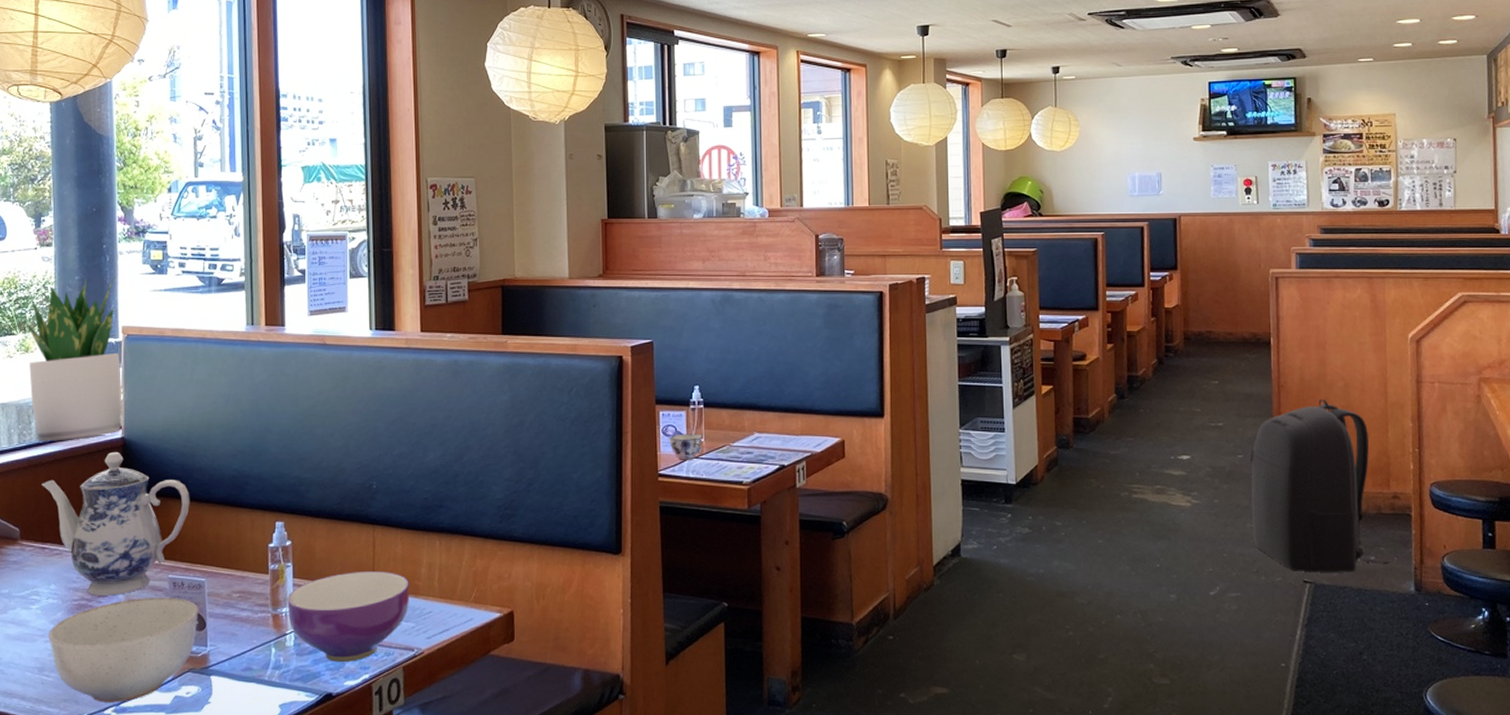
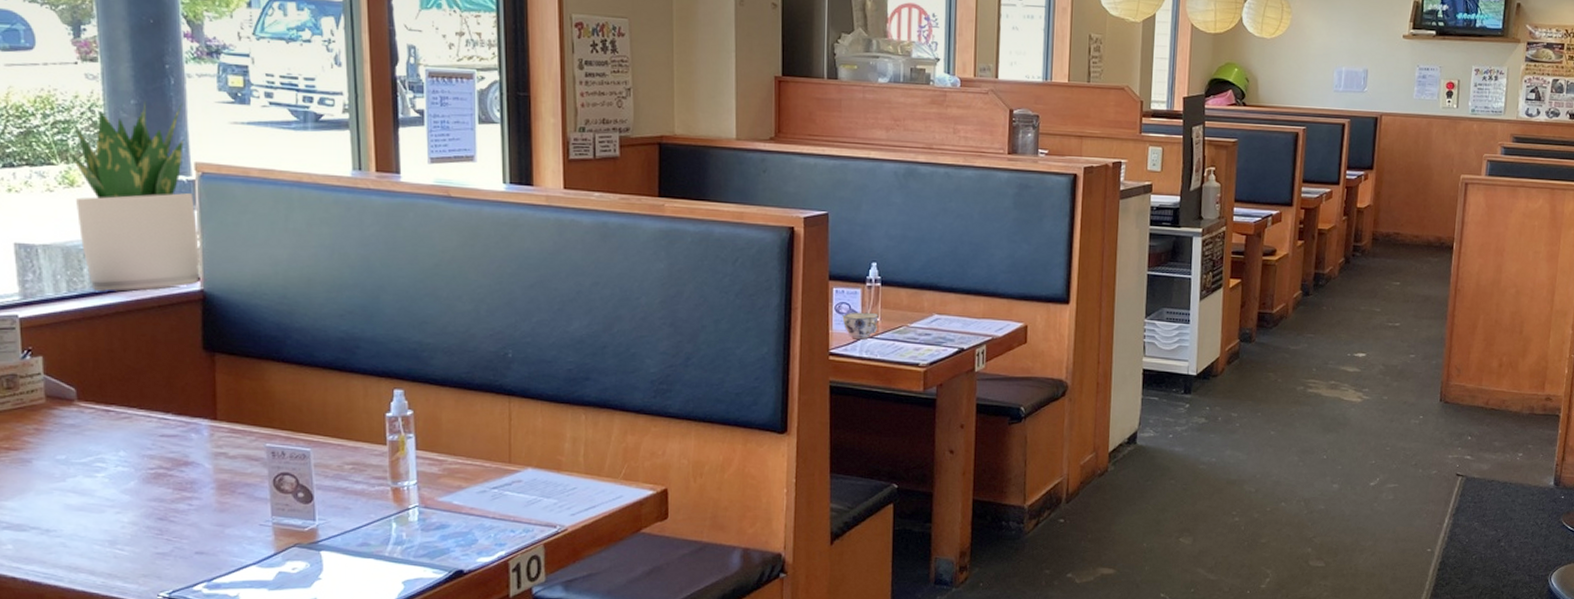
teapot: present [42,451,190,596] -> none [101,305,289,465]
bowl: present [49,597,199,702] -> none [120,467,304,578]
bowl: present [287,570,409,662] -> none [409,444,550,538]
backpack: present [1249,399,1390,573] -> none [1415,305,1535,467]

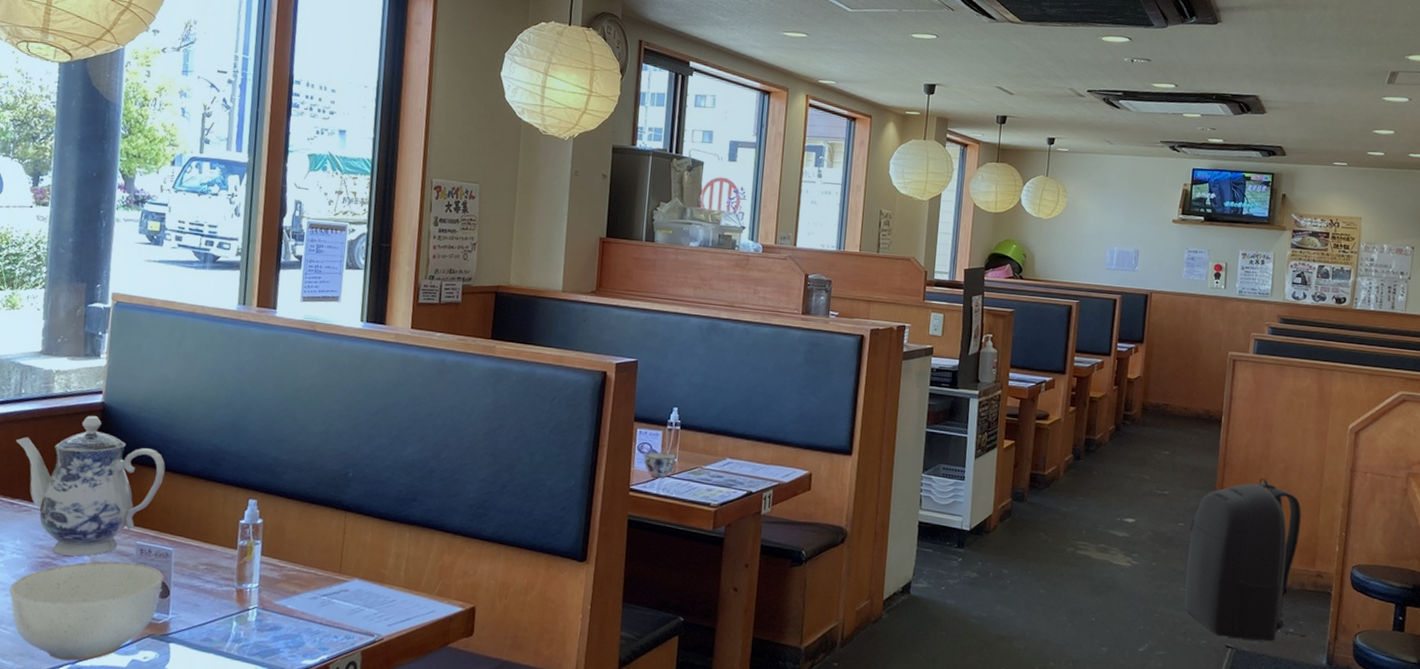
planter: present [64,101,199,292] -> none [12,240,109,400]
teapot: none [101,305,289,465] -> present [16,415,166,557]
bowl: none [120,467,304,578] -> present [9,561,164,661]
backpack: none [1415,305,1535,467] -> present [1184,478,1307,642]

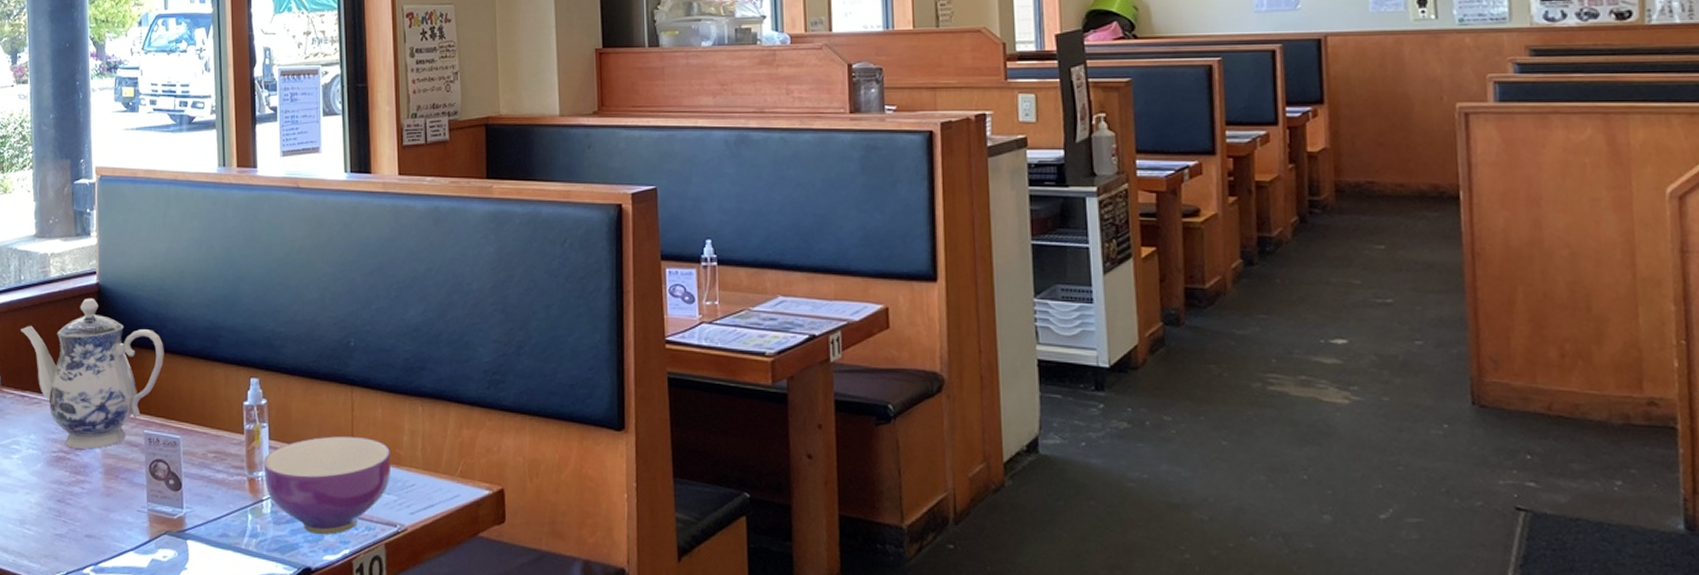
bowl: present [9,561,164,661] -> none [29,452,174,562]
bowl: none [253,555,376,642] -> present [263,435,390,535]
teacup: present [643,452,677,479] -> none [677,294,717,327]
backpack: present [1184,478,1307,642] -> none [1432,272,1645,500]

